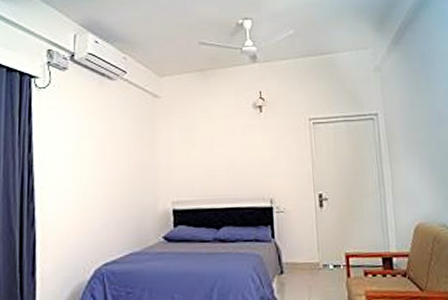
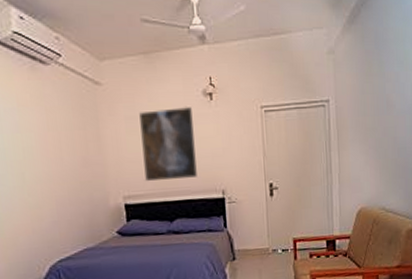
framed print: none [192,117,245,188] -> present [139,106,197,182]

